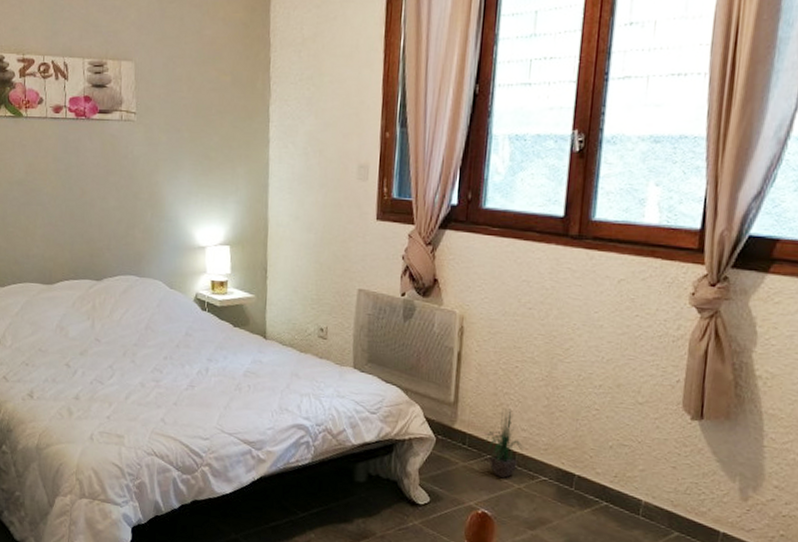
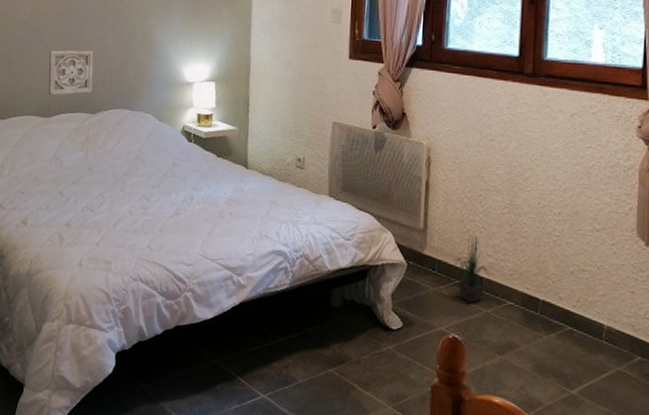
wall ornament: none [48,210,97,262] -> present [48,49,94,96]

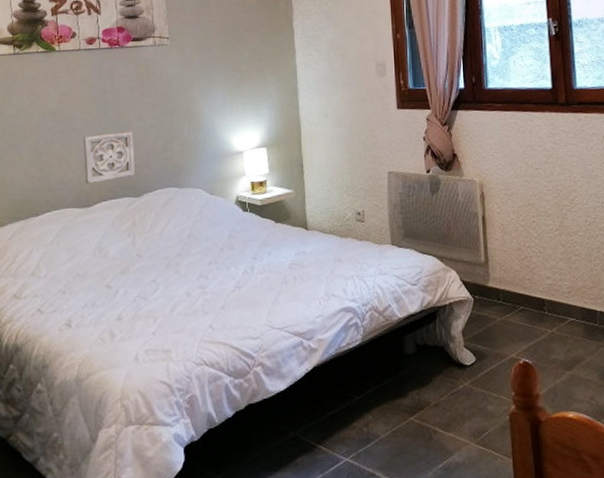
potted plant: present [453,235,491,304] -> none [516,260,551,326]

